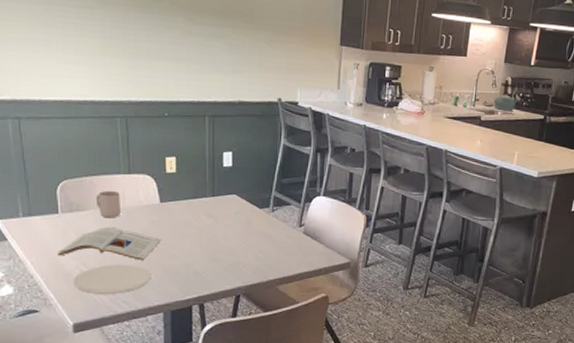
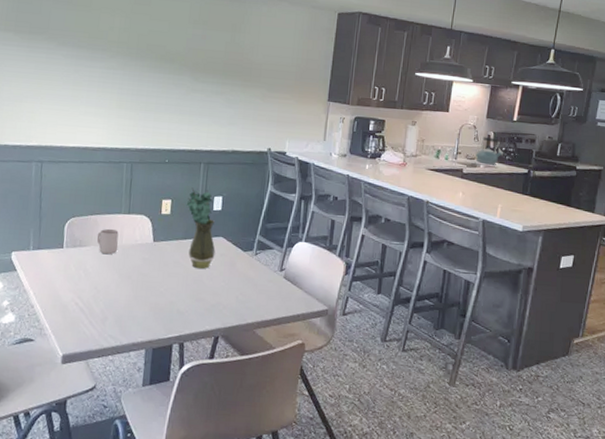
magazine: present [57,226,161,260] -> none [57,262,151,296]
plate: present [73,264,152,295] -> none [67,298,139,328]
vase: none [193,143,229,228] -> present [186,187,216,269]

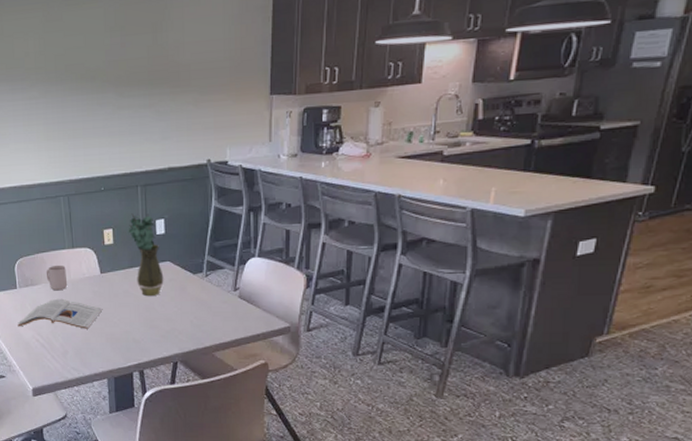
magazine: none [57,262,151,296] -> present [17,298,103,329]
kettle: present [475,137,504,165] -> none [459,106,498,141]

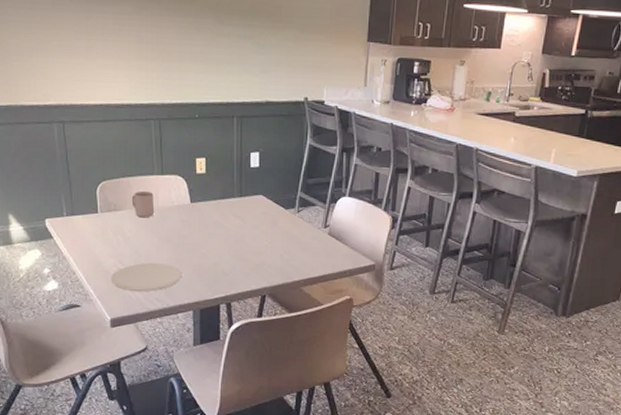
magazine: present [17,298,103,329] -> none [97,226,192,259]
plate: none [30,333,96,362] -> present [110,262,182,292]
vase: present [128,213,164,296] -> none [221,144,256,228]

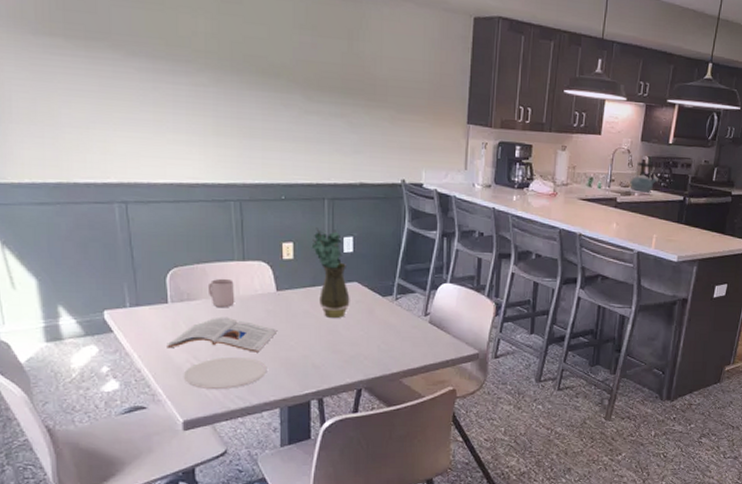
magazine: none [97,226,192,259] -> present [167,317,278,352]
vase: none [221,144,256,228] -> present [311,227,350,318]
kettle: none [529,75,560,106] -> present [629,162,659,193]

